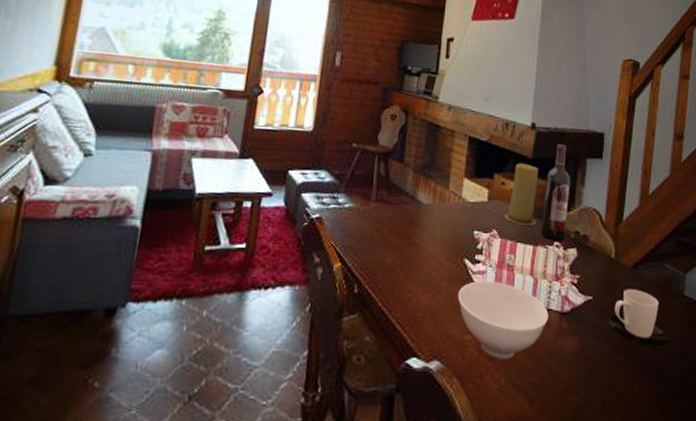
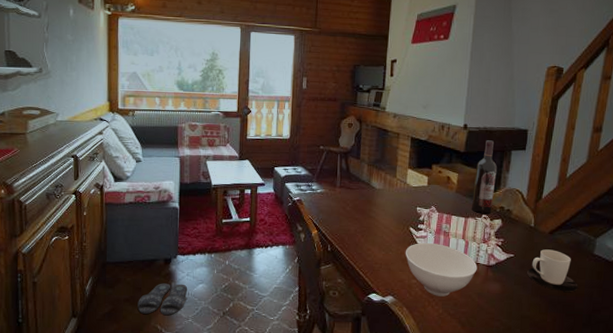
slippers: none [47,349,136,406] -> present [137,283,188,316]
candle: present [504,162,539,225] -> none [441,156,470,203]

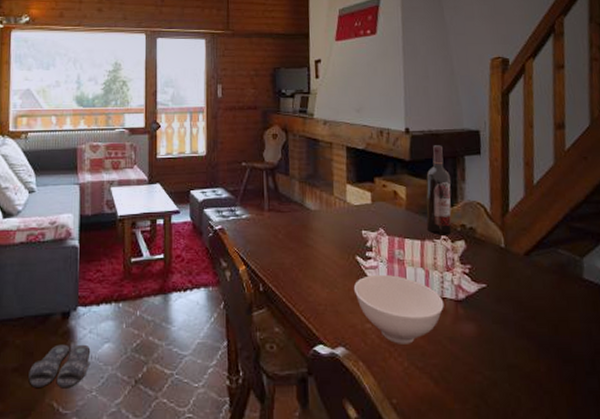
cup: present [527,249,578,292] -> none [505,275,572,330]

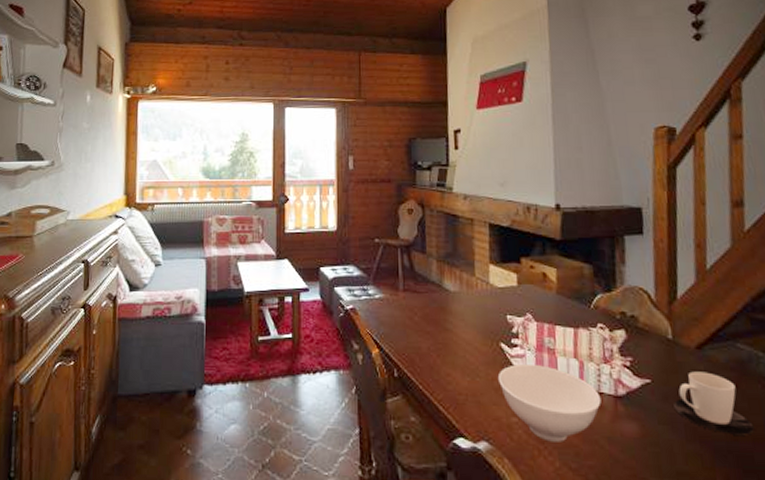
slippers: present [28,344,91,389] -> none [154,423,217,469]
wine bottle: present [426,145,452,236] -> none [579,223,610,324]
cup: none [505,275,572,330] -> present [673,371,754,435]

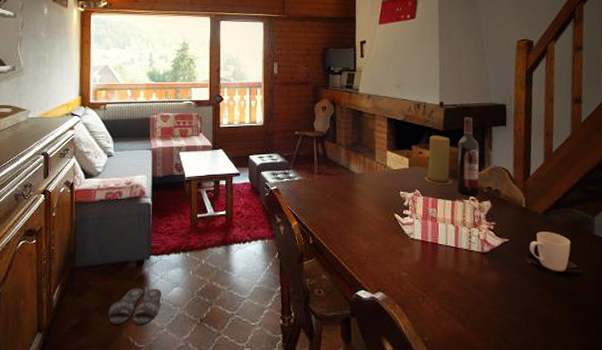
slippers: none [154,423,217,469] -> present [108,288,162,326]
bowl: present [497,363,601,442] -> none [392,229,471,290]
candle: none [537,245,575,308] -> present [424,135,453,184]
wine bottle: none [579,223,610,324] -> present [457,117,480,196]

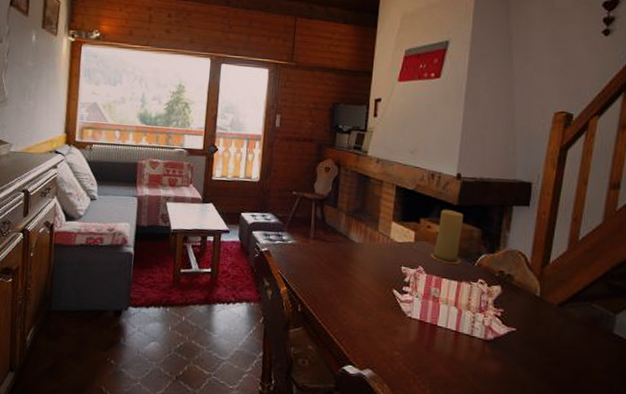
slippers: present [108,288,162,326] -> none [81,338,137,376]
wine bottle: present [457,117,480,196] -> none [466,193,495,280]
cup: present [525,231,583,279] -> none [532,324,595,378]

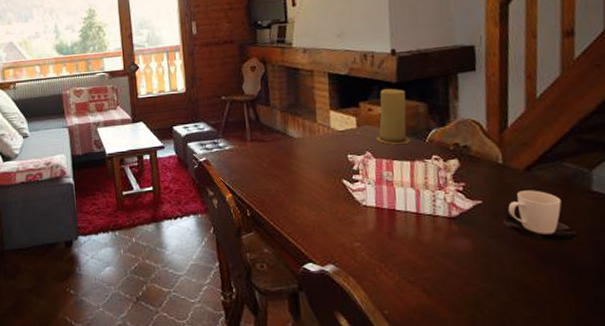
cup: none [532,324,595,378] -> present [503,190,577,242]

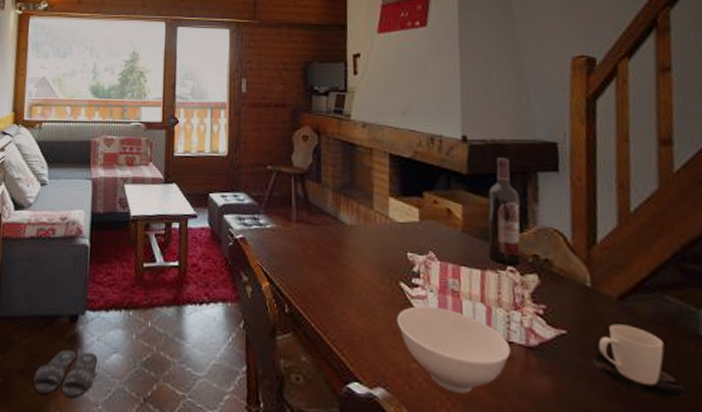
slippers: none [42,268,95,306] -> present [33,349,98,399]
bowl: none [341,195,436,260] -> present [396,305,511,394]
candle: present [376,88,411,145] -> none [441,179,482,248]
wine bottle: none [415,64,444,155] -> present [487,157,521,267]

